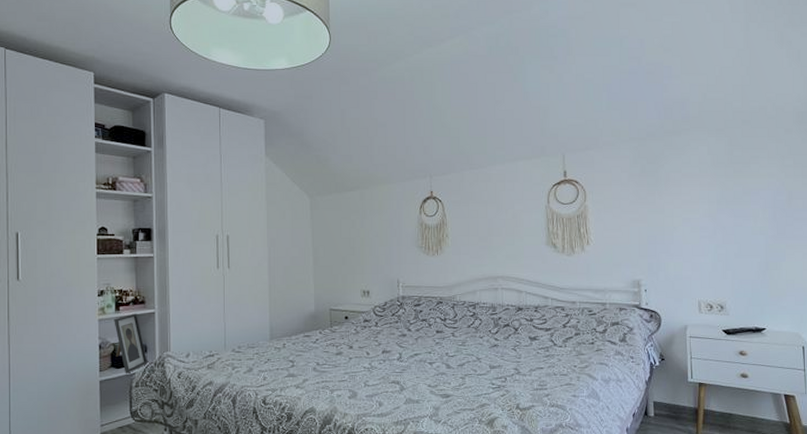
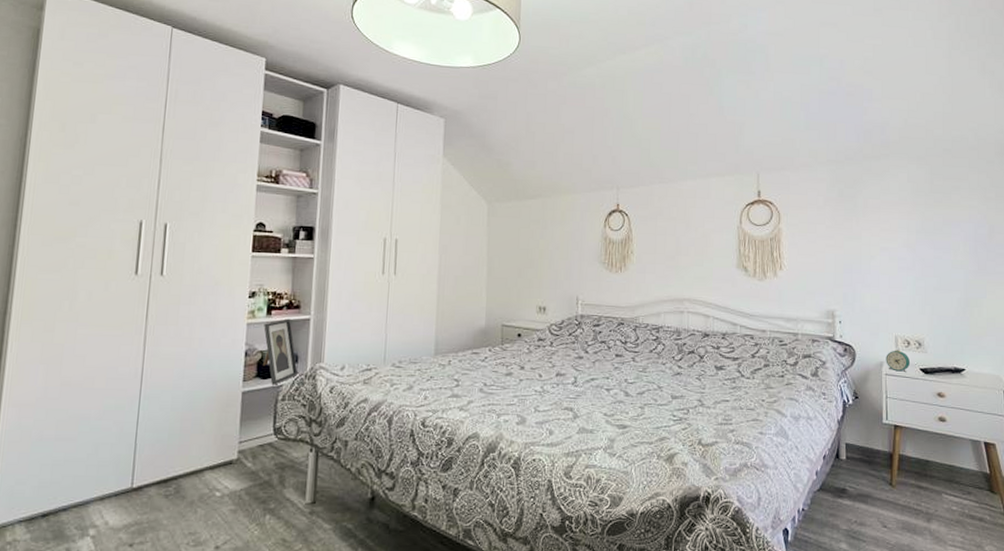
alarm clock: none [690,314,713,335] -> present [886,350,911,373]

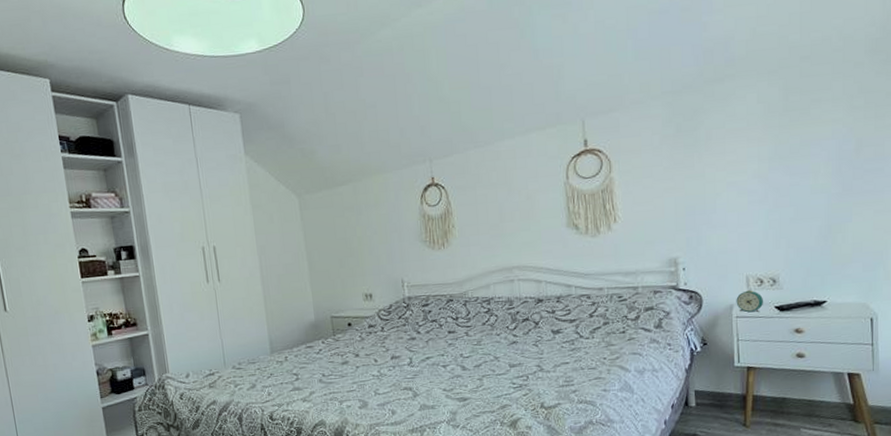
picture frame: present [263,318,298,385] -> none [107,336,148,398]

